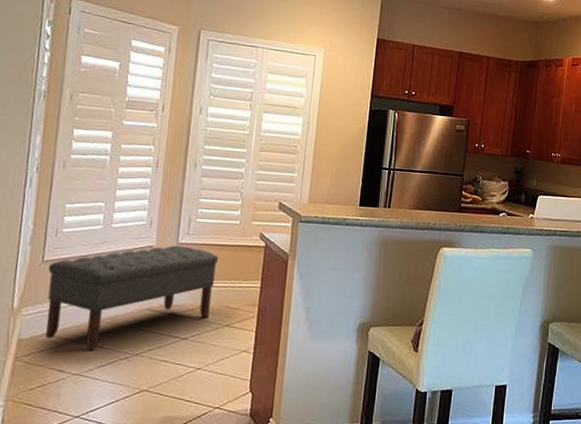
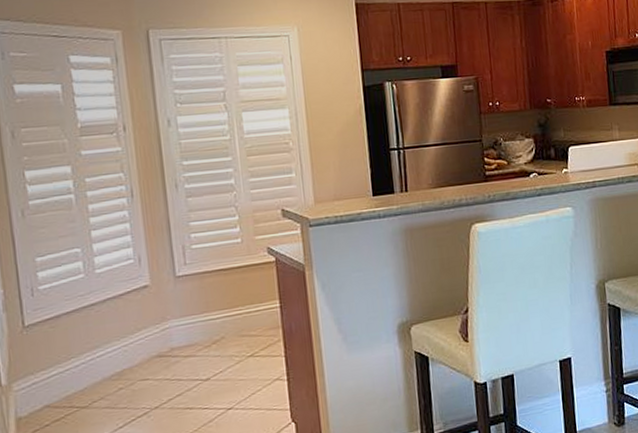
bench: present [46,245,219,350] -> none [32,278,229,414]

